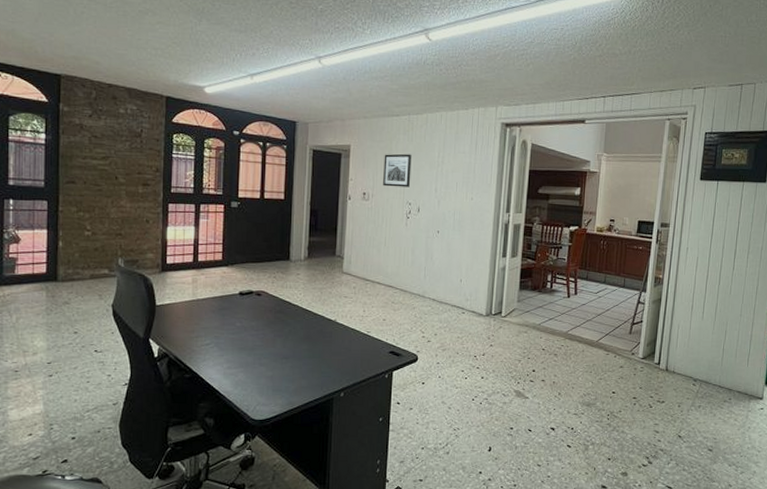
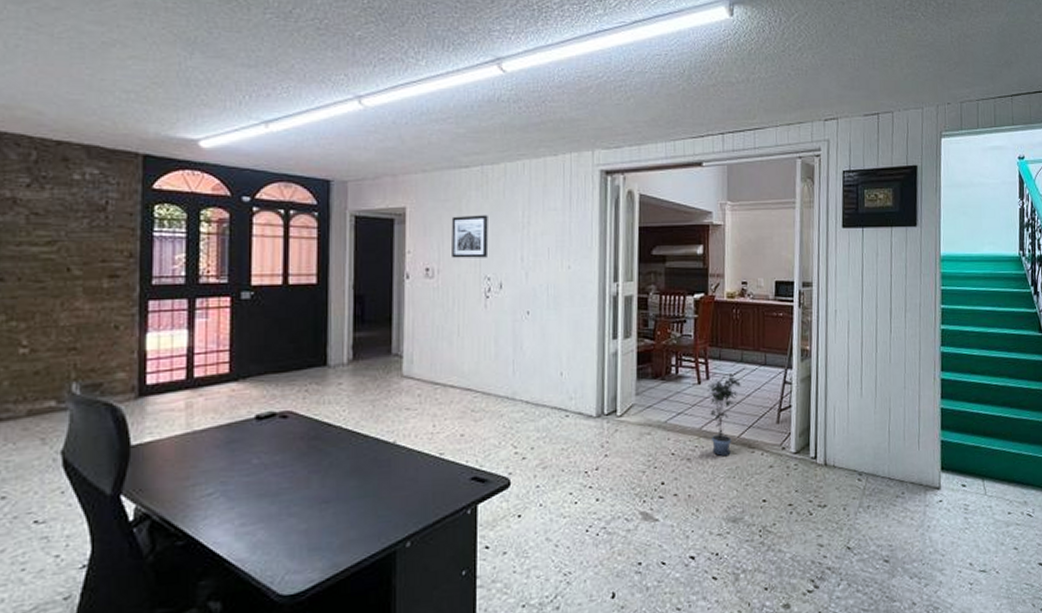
potted plant: none [574,290,603,355] -> present [706,372,741,456]

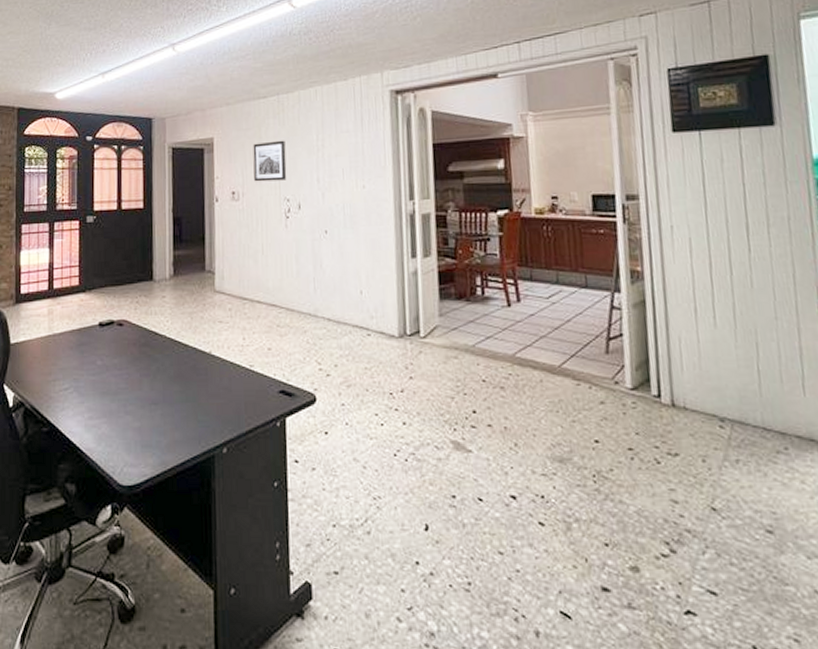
potted plant: present [706,372,741,456] -> none [518,294,559,386]

